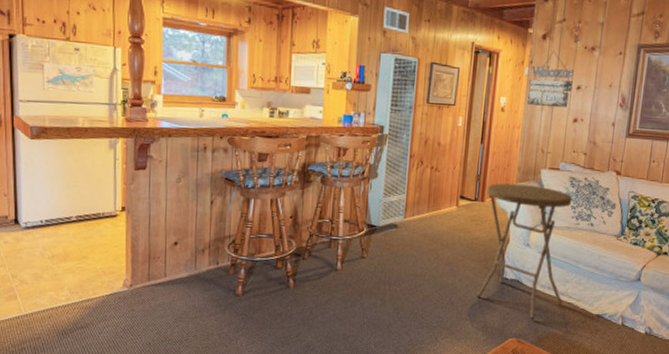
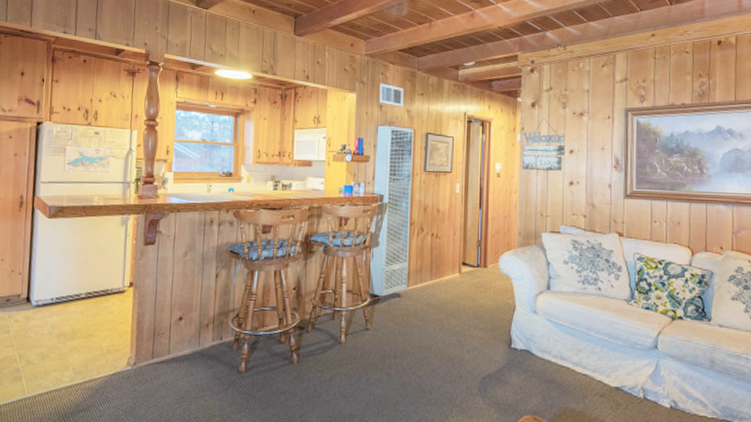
side table: present [477,183,573,320] -> none [486,248,577,394]

